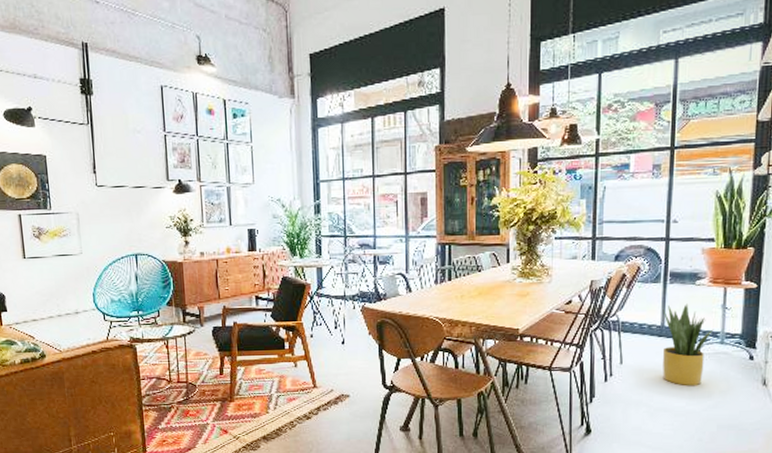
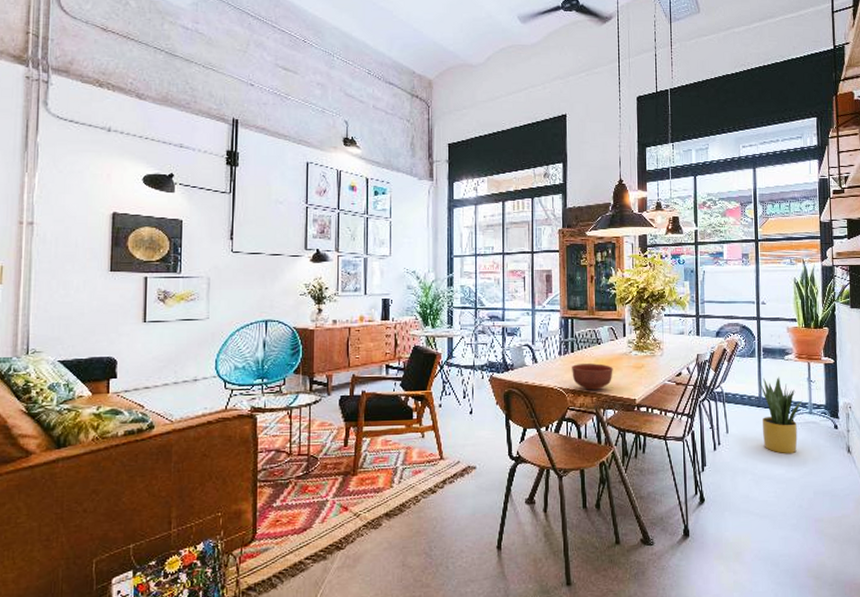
bowl: none [449,292,494,320] -> present [572,364,613,390]

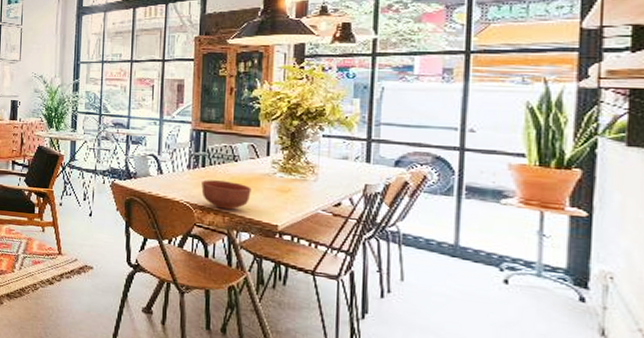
planter: present [759,376,803,454] -> none [456,223,527,322]

